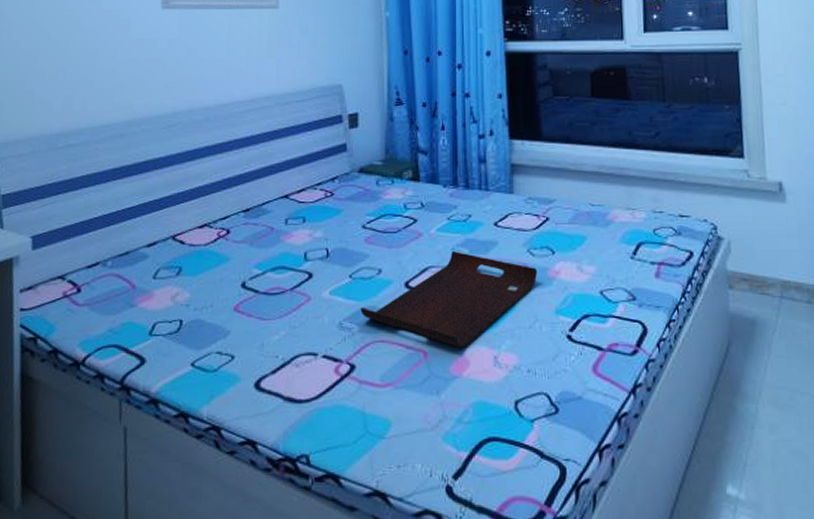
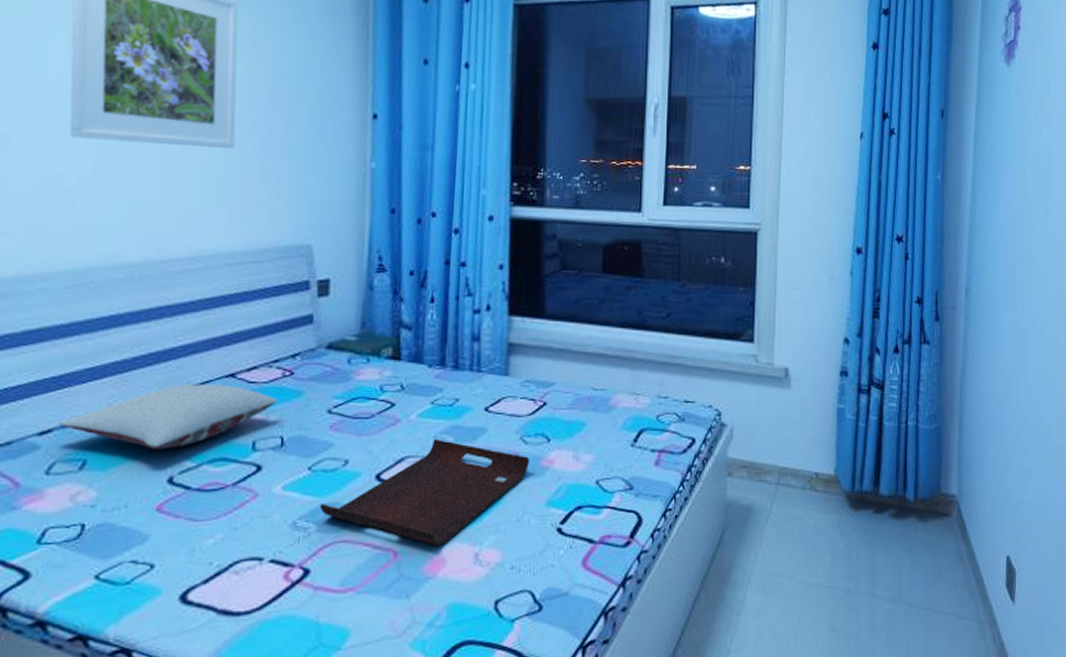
pillow: none [161,203,323,259] -> present [59,383,278,449]

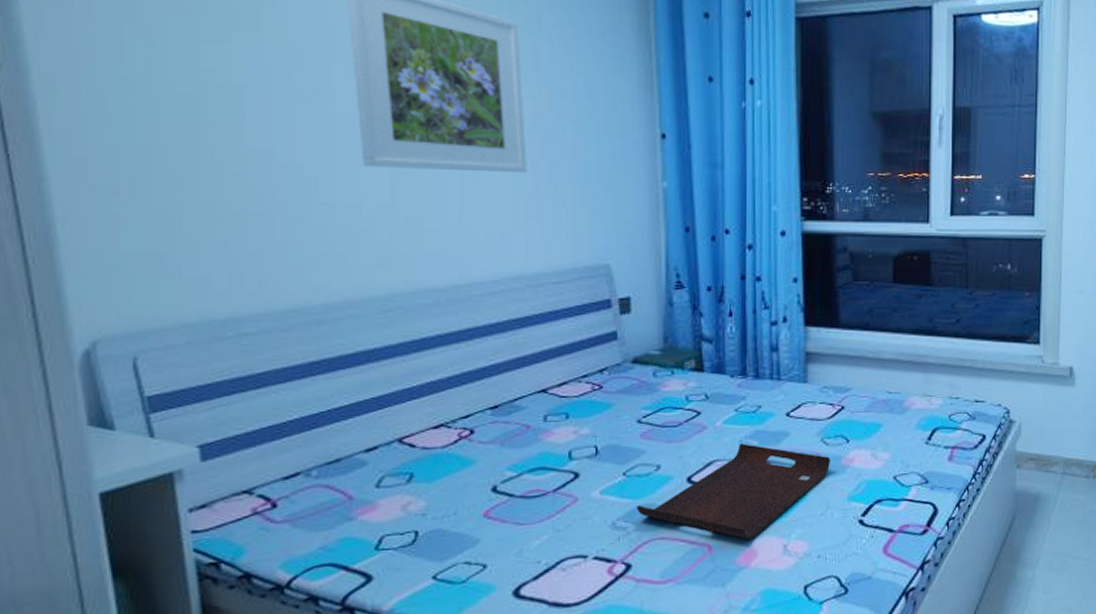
pillow: present [59,383,278,449] -> none [384,399,590,462]

